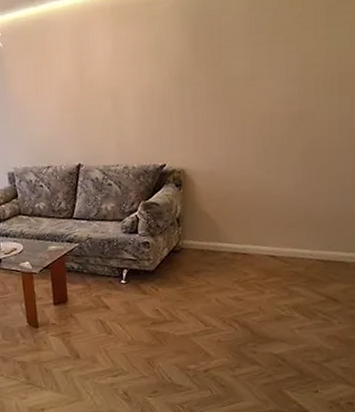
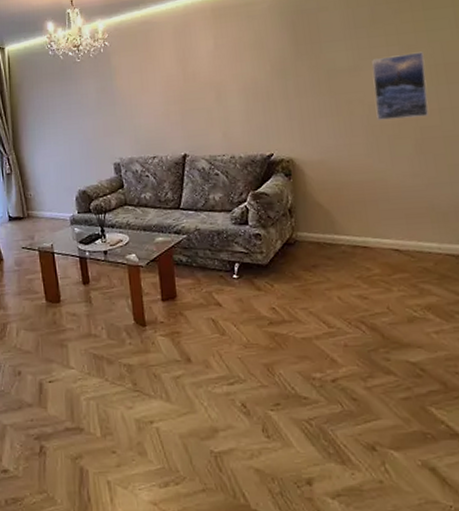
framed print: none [268,60,321,131] -> present [372,51,429,120]

